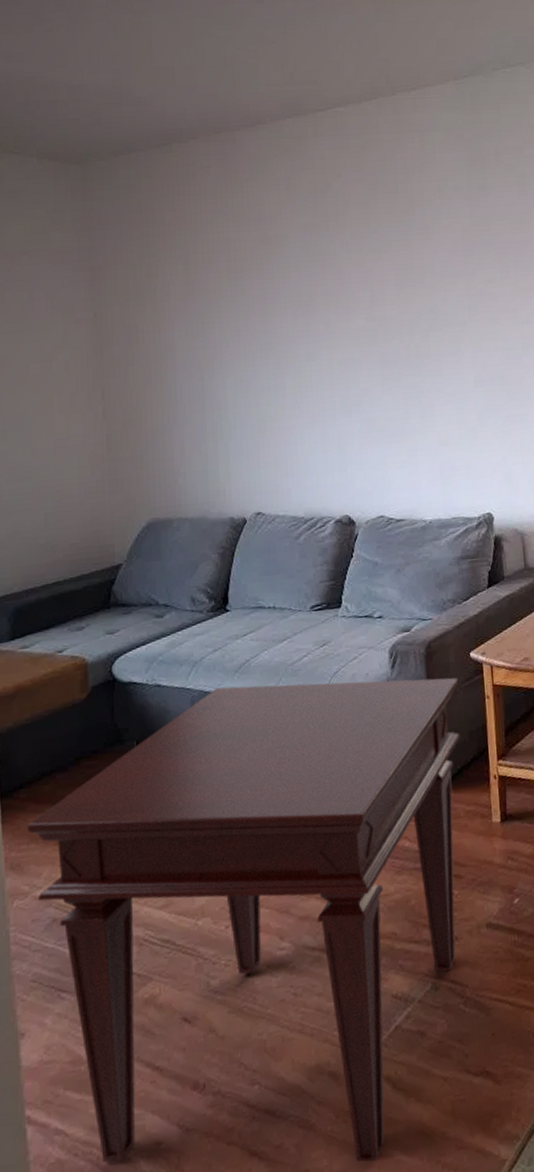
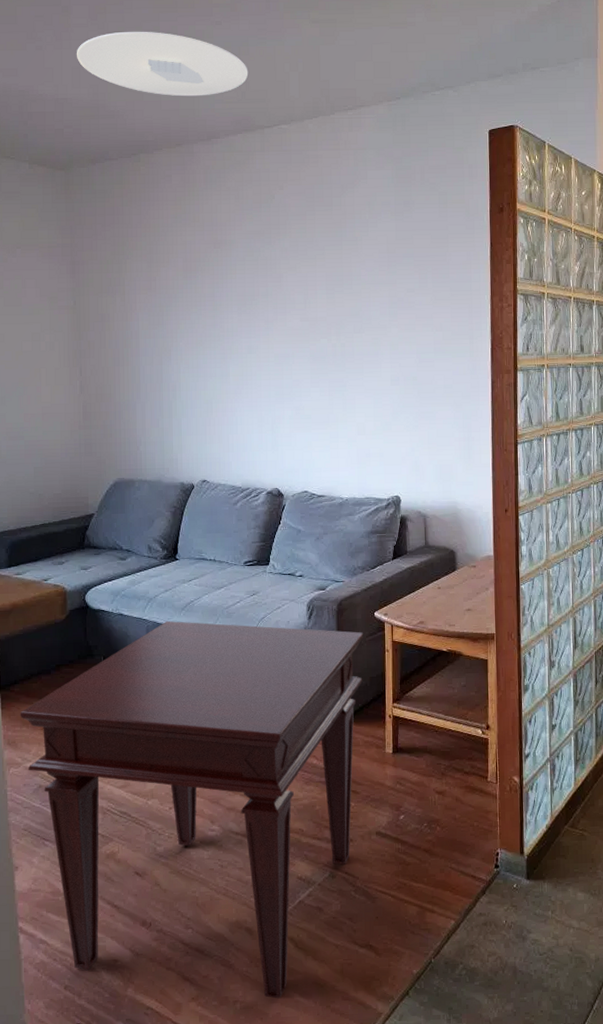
ceiling light: none [93,10,297,80] -> present [76,31,249,97]

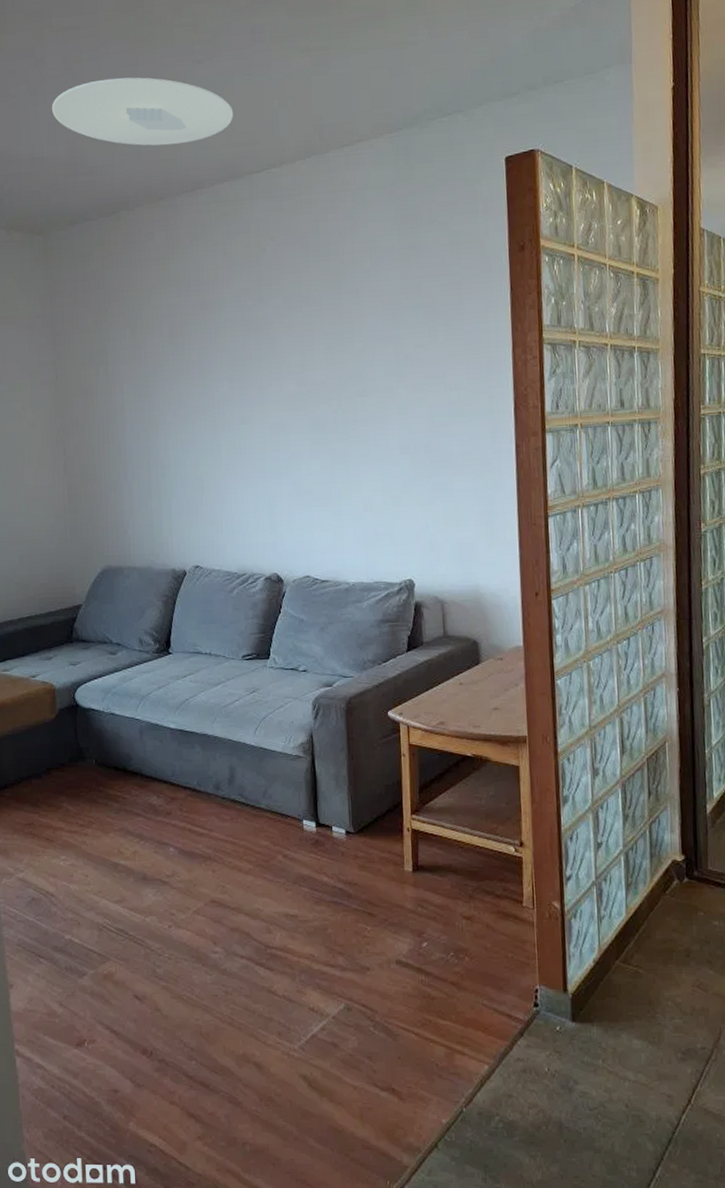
side table: present [20,620,364,999] -> none [10,720,377,1143]

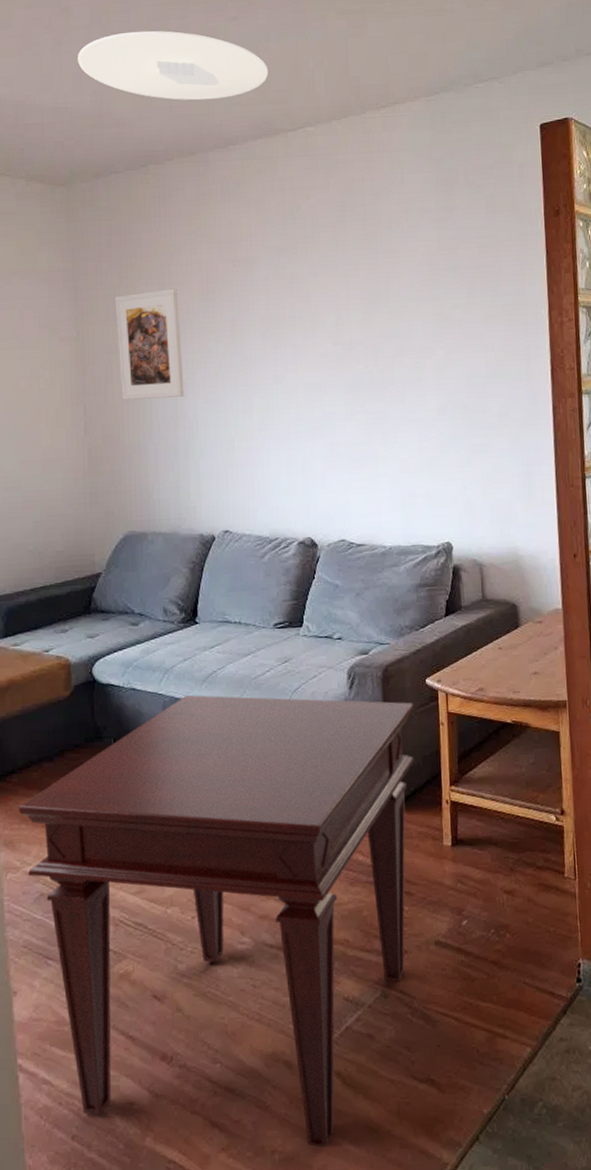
side table: none [10,720,377,1143] -> present [18,694,414,1147]
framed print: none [90,332,156,440] -> present [115,288,185,400]

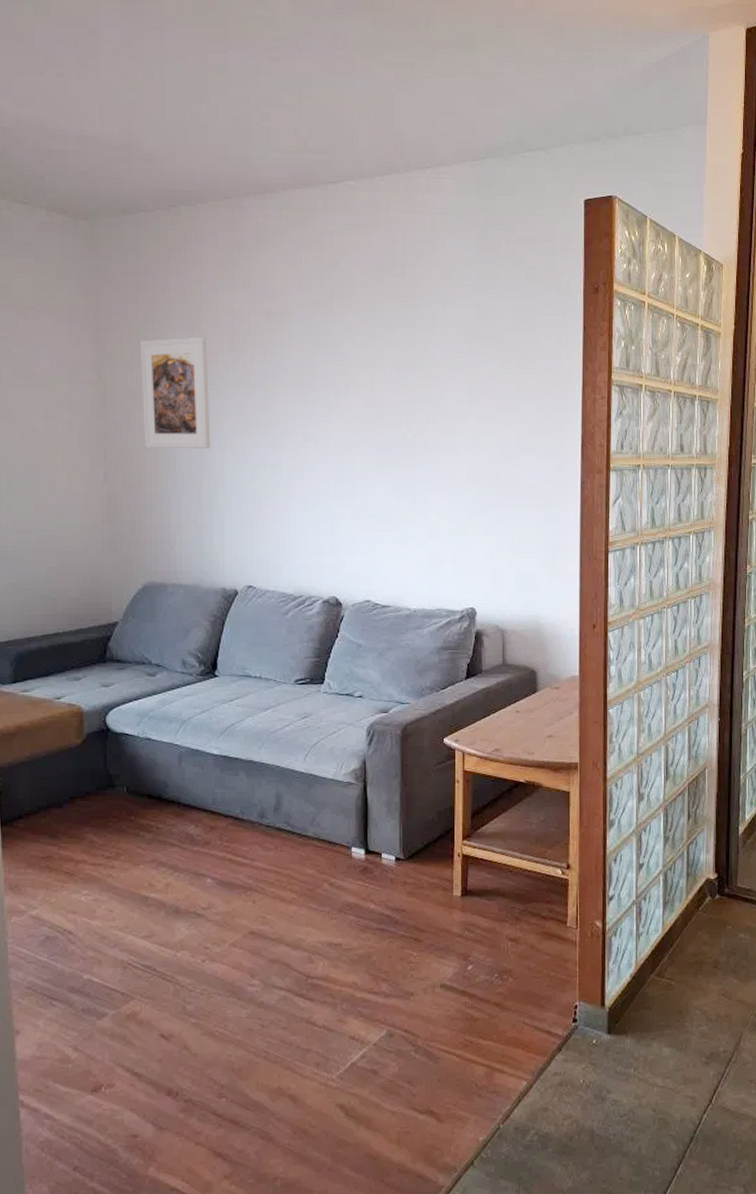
side table: present [18,694,414,1147] -> none [24,746,431,1174]
ceiling light: present [77,30,269,101] -> none [105,61,311,143]

